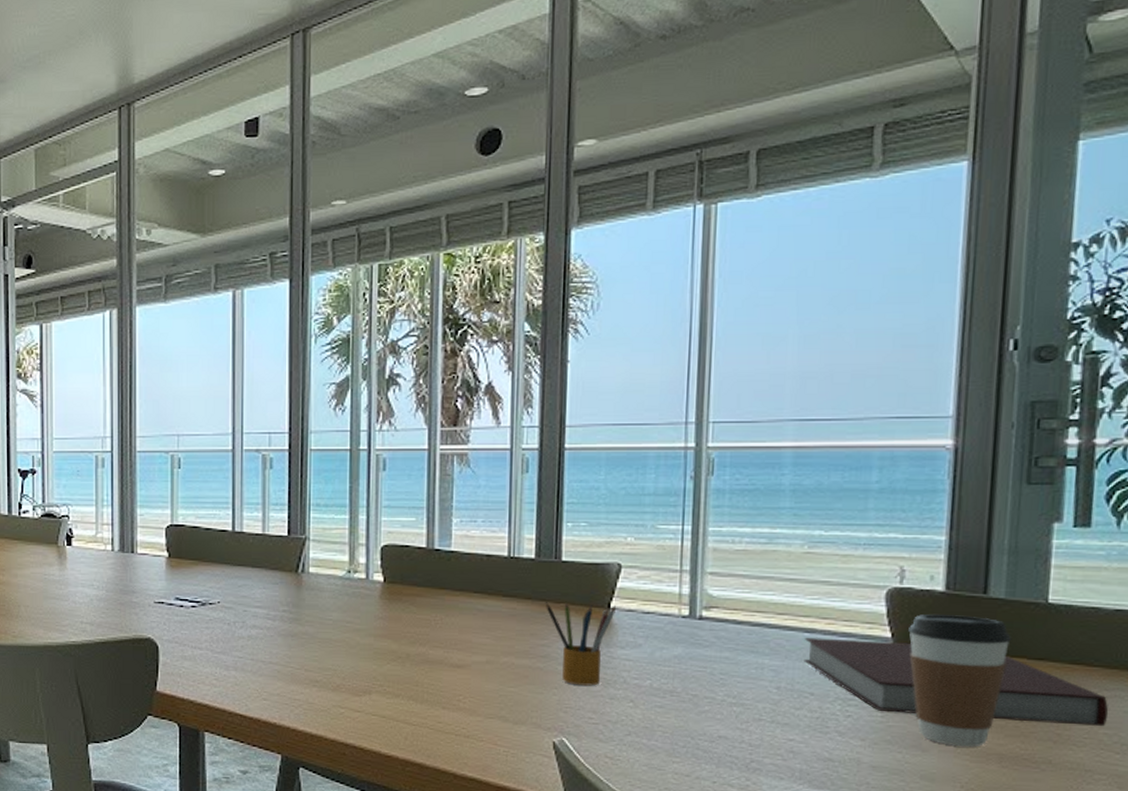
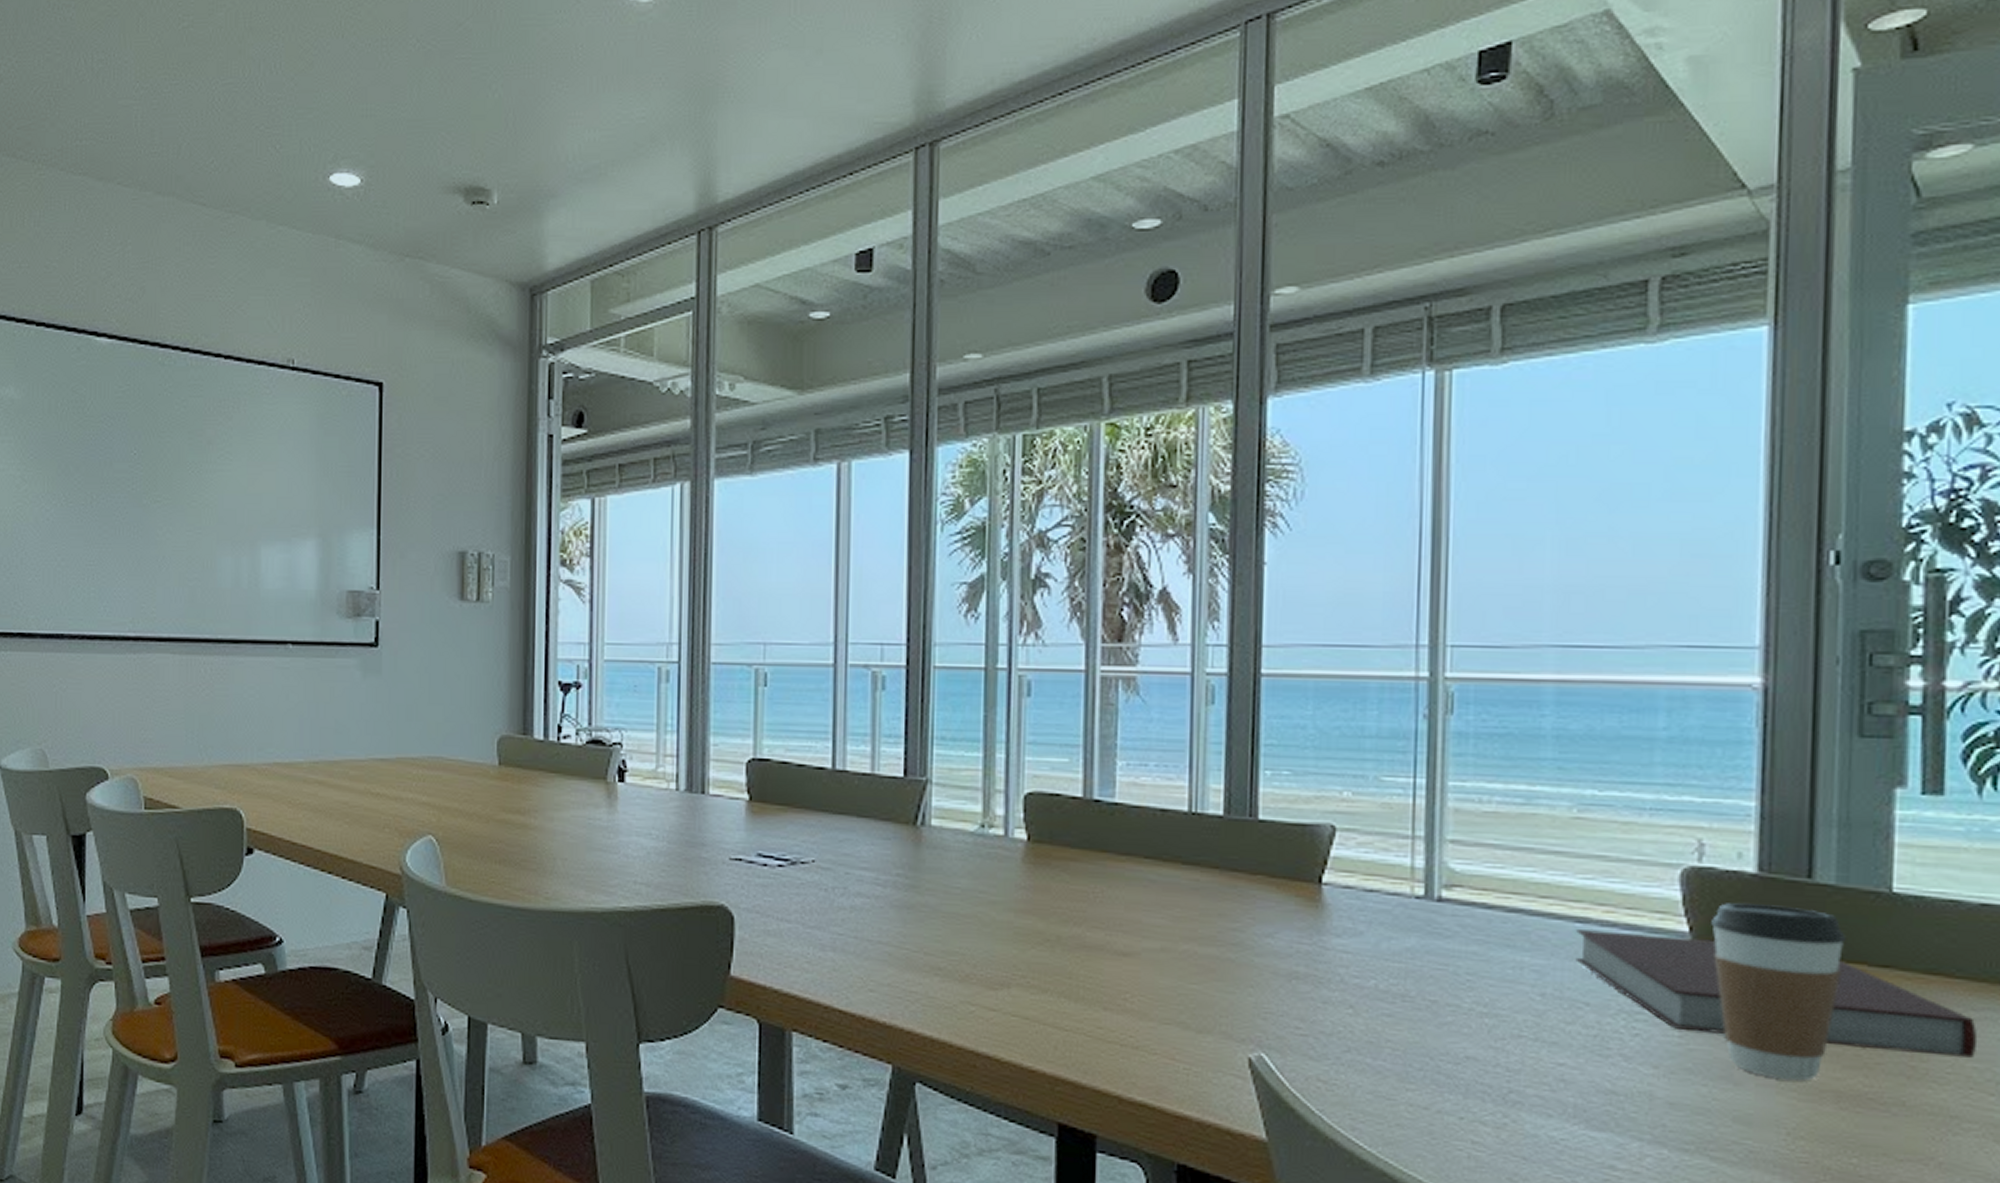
pencil box: present [545,601,616,686] -> none [1237,872,1329,985]

